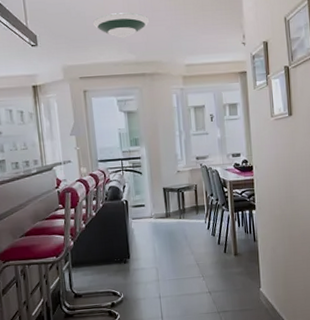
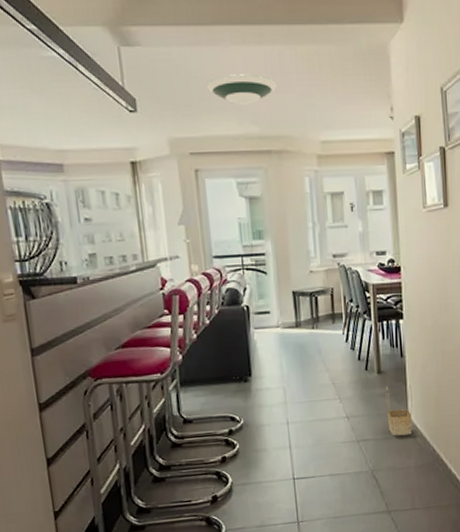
basket: none [241,264,265,308] -> present [385,384,413,436]

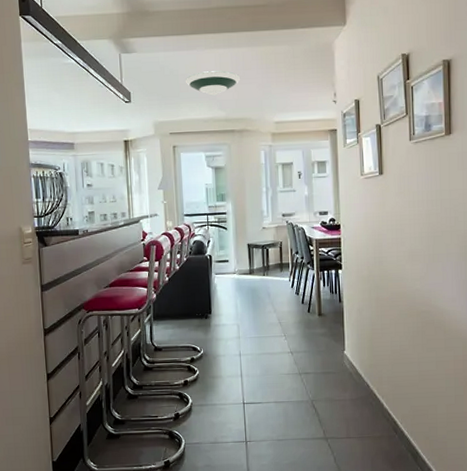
basket: present [385,384,413,436] -> none [325,326,349,371]

